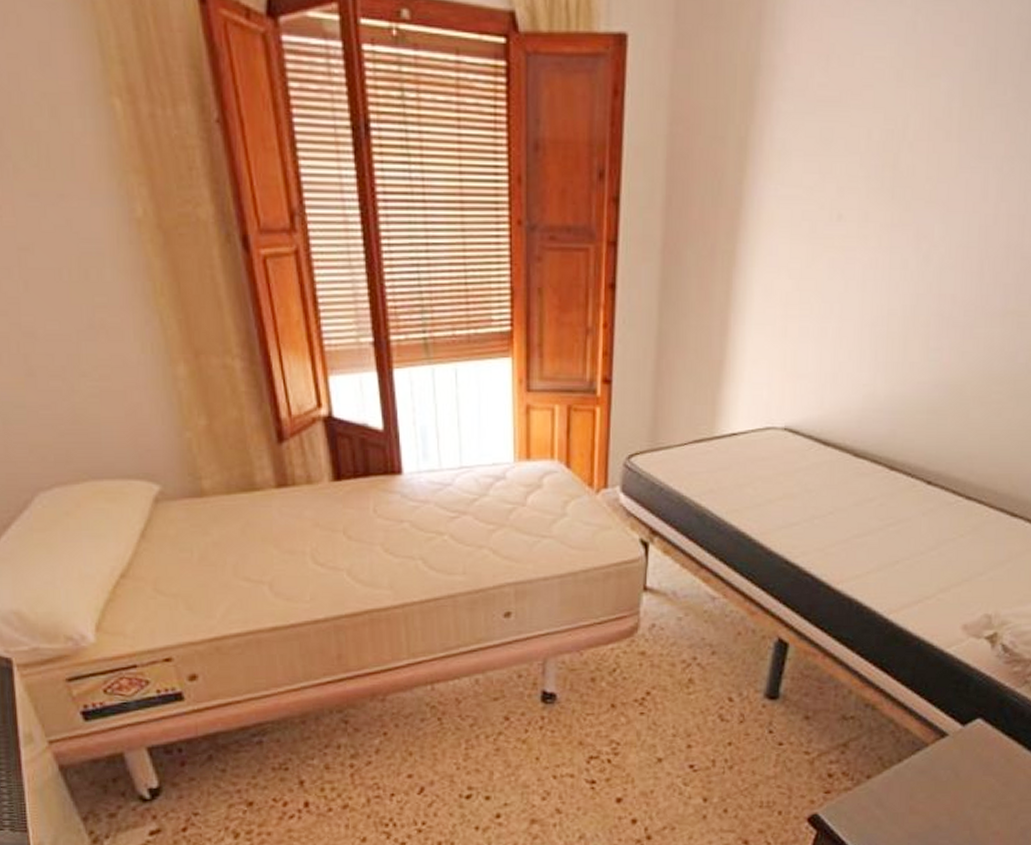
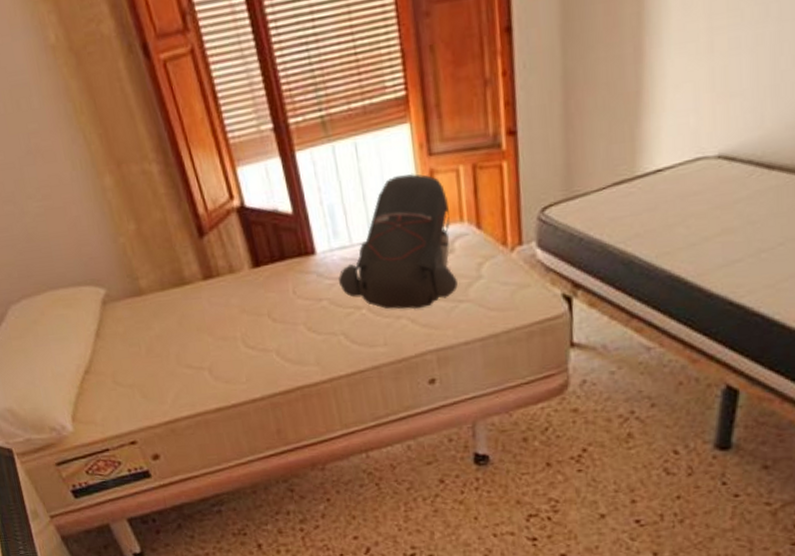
backpack: none [424,407,542,539] -> present [339,174,458,309]

